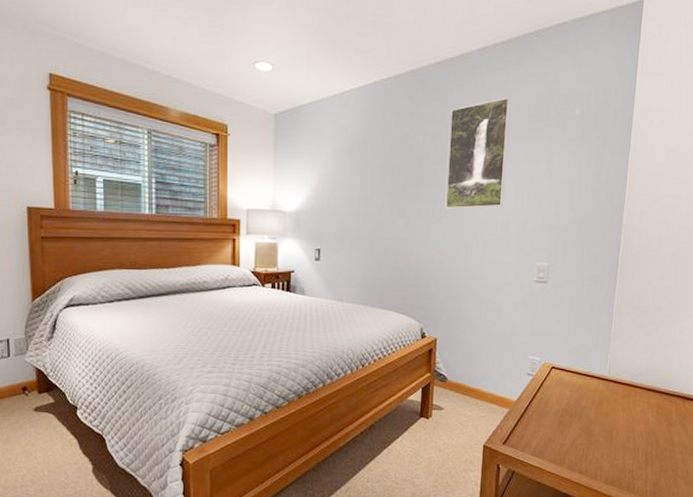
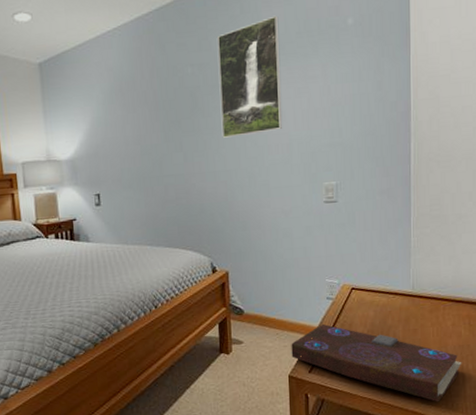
book: none [487,398,647,484] -> present [290,323,462,402]

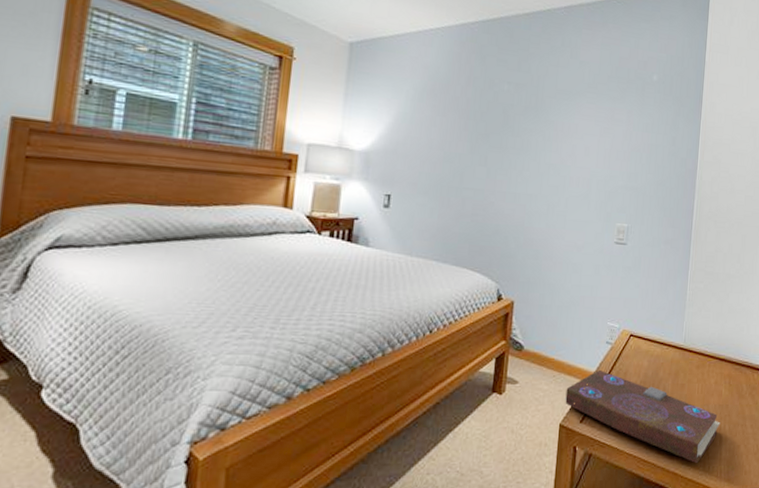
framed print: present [217,15,283,138] -> none [527,55,595,164]

